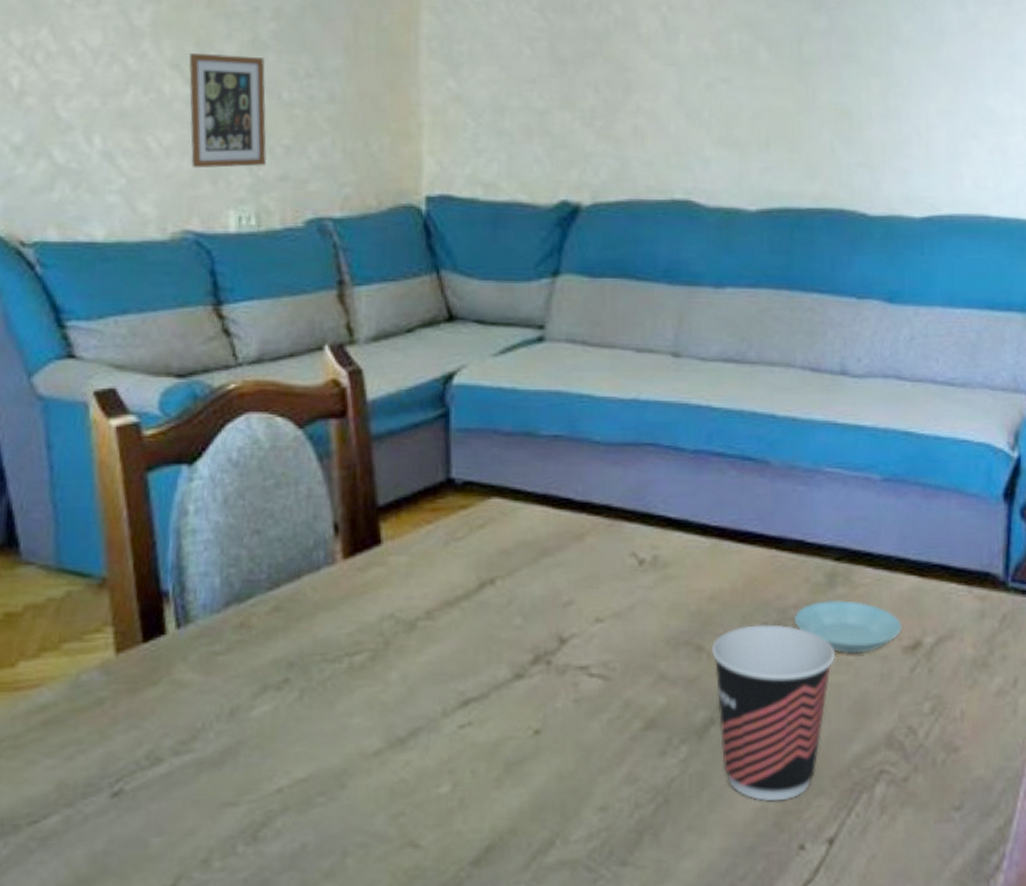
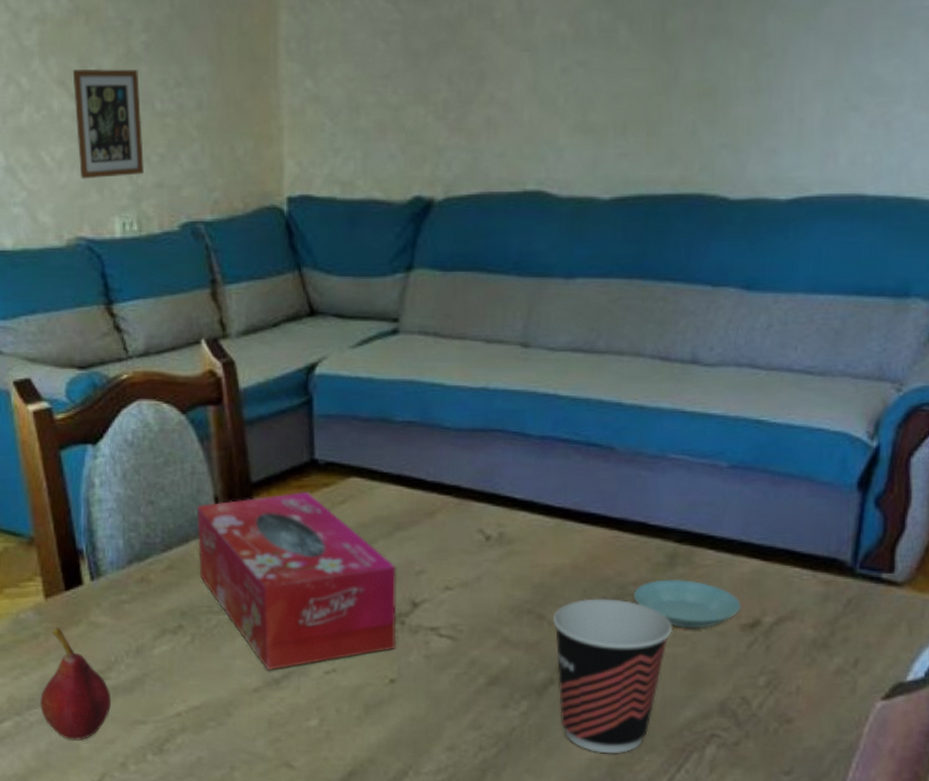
fruit: none [99,690,194,834] -> present [39,628,110,740]
tissue box: none [311,515,542,729] -> present [197,492,397,671]

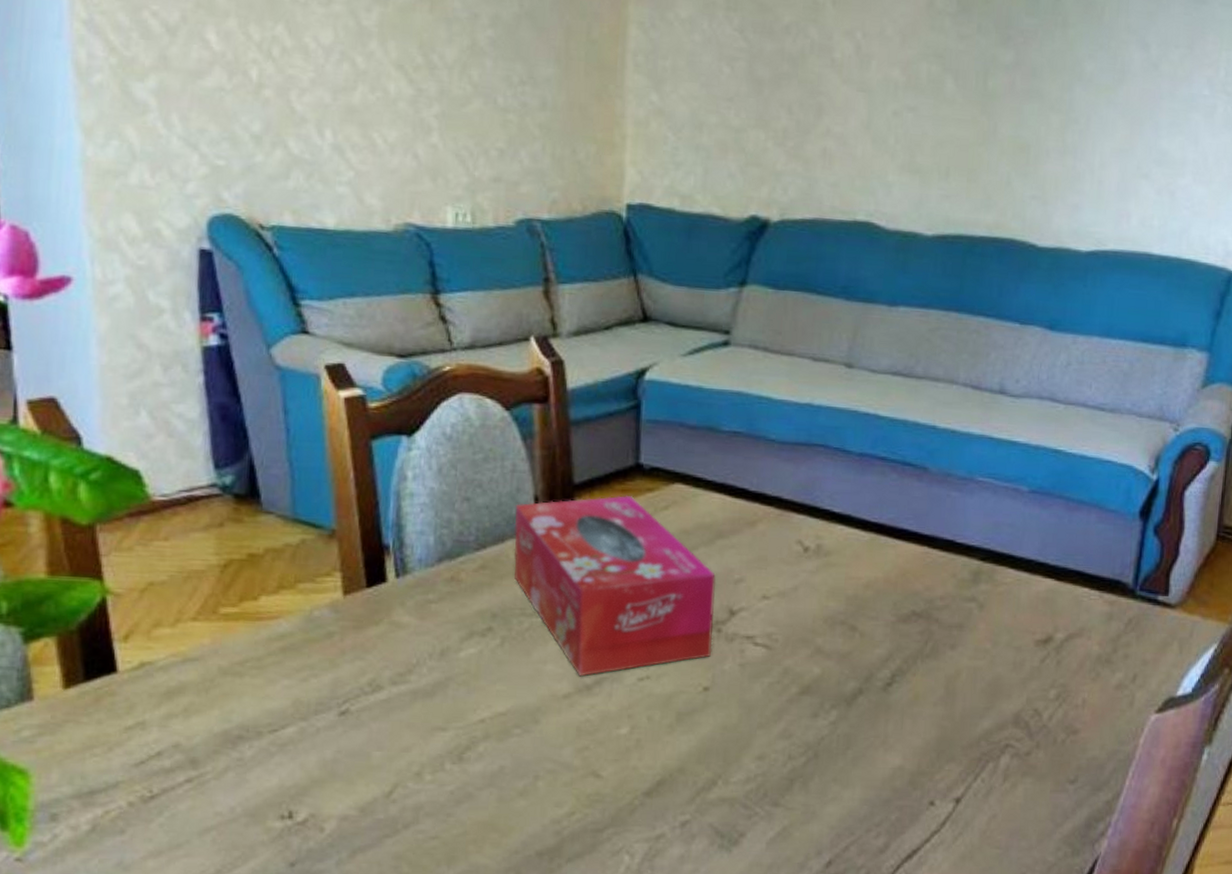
fruit: present [39,628,110,740] -> none [329,627,409,748]
picture frame: present [72,68,145,179] -> none [412,54,483,167]
cup: present [553,598,673,754] -> none [864,611,975,764]
saucer: present [634,579,741,629] -> none [940,595,1036,643]

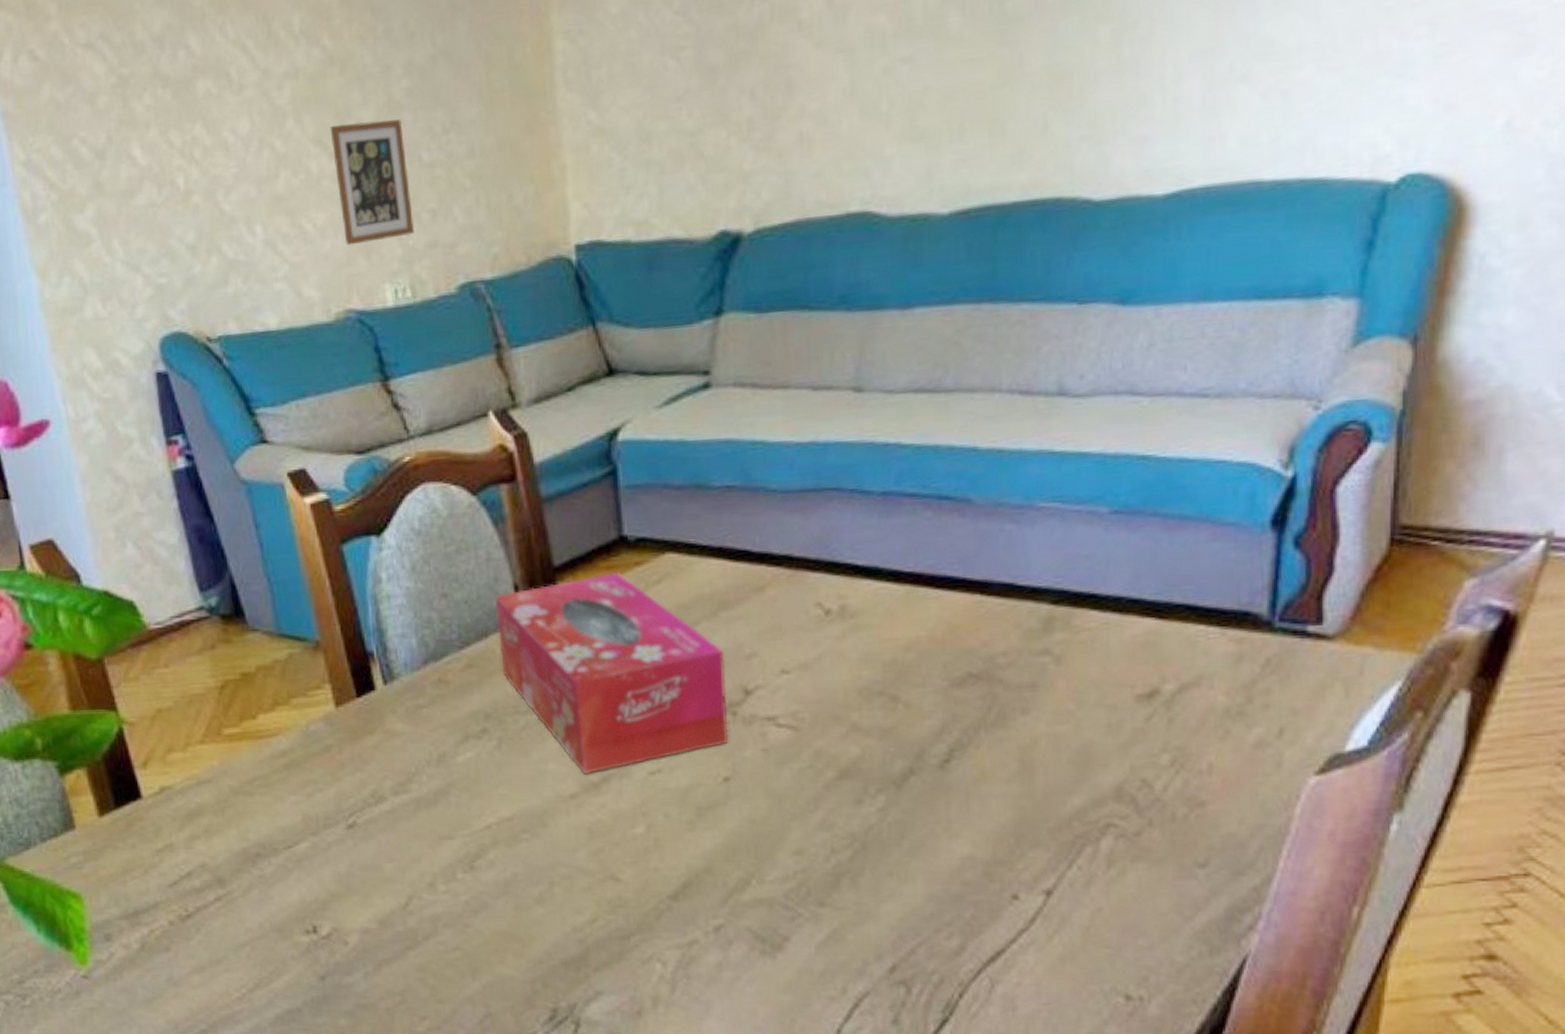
picture frame: none [412,54,483,167] -> present [329,119,415,246]

